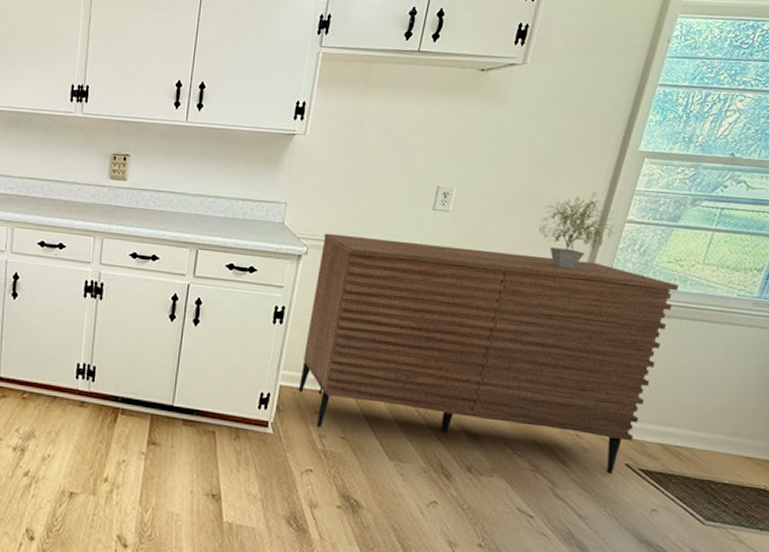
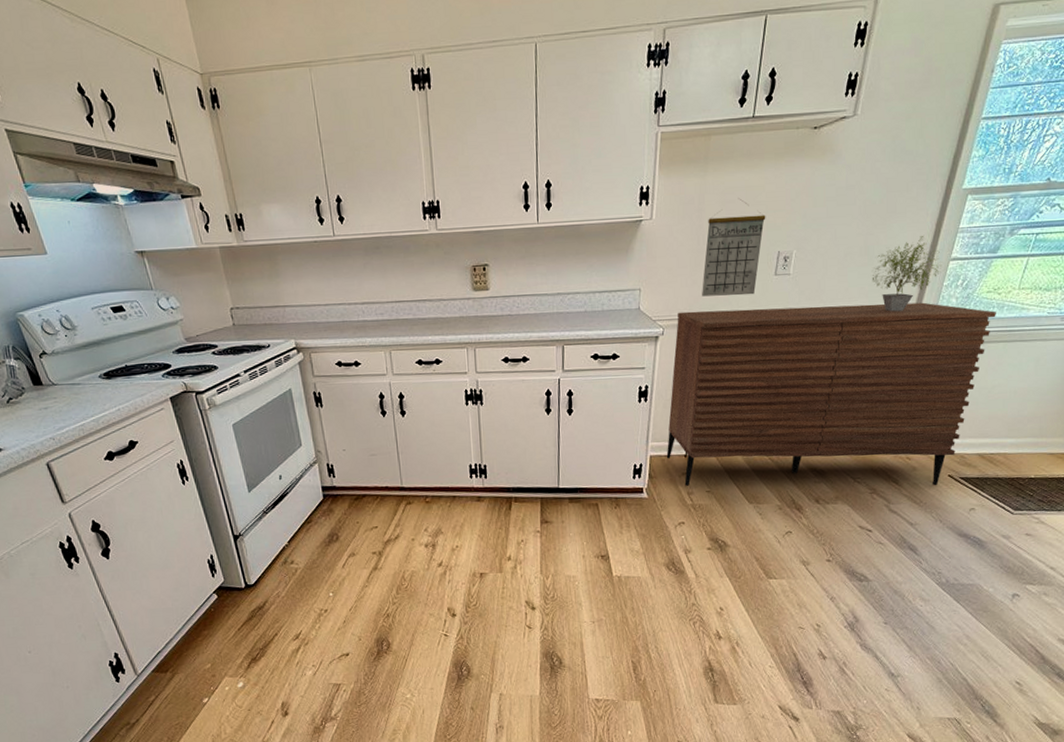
calendar: none [352,126,426,227] -> present [702,198,766,297]

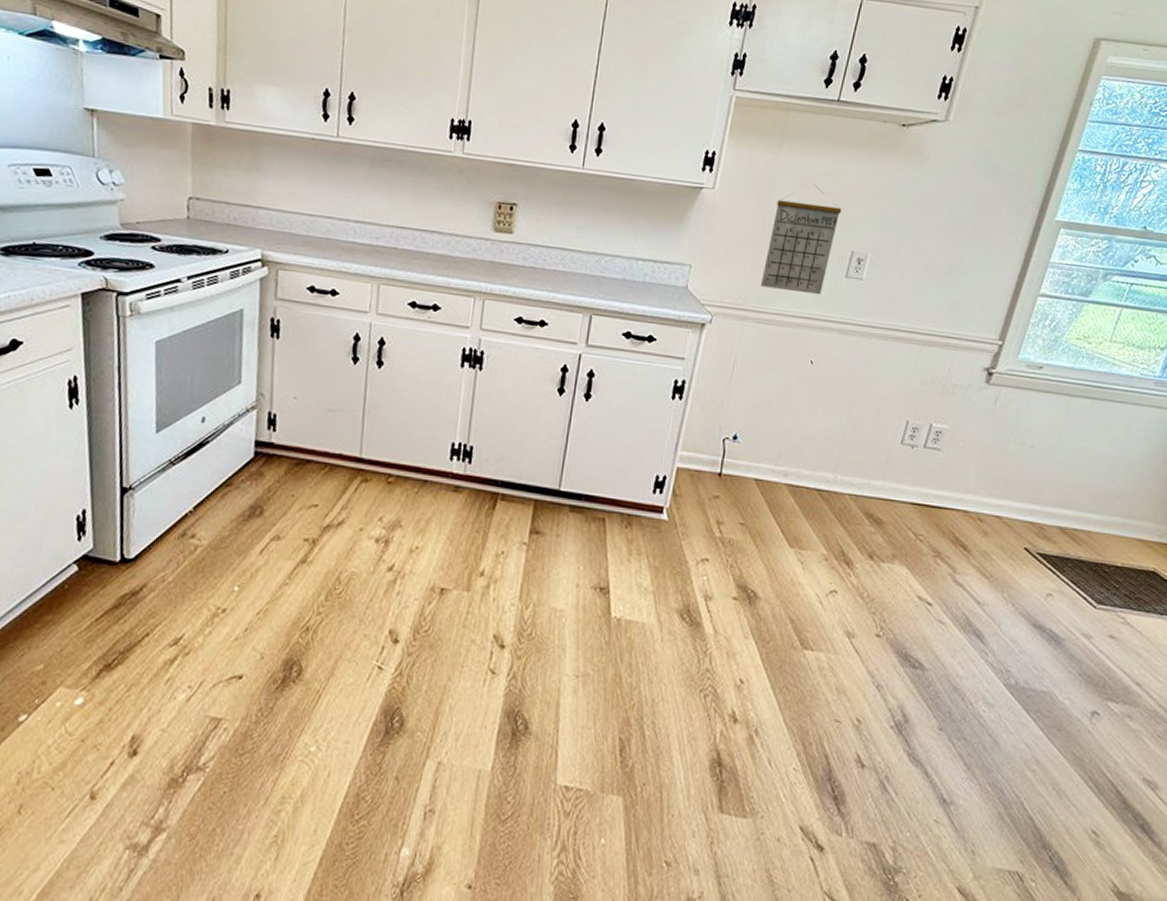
sideboard: present [666,302,996,486] -> none [696,299,1085,558]
potted plant: present [871,236,942,312] -> none [952,263,1030,344]

